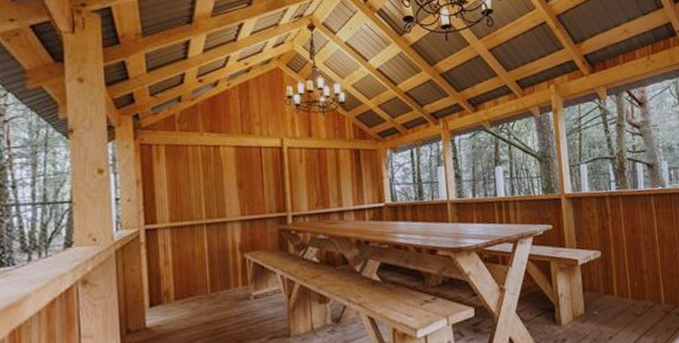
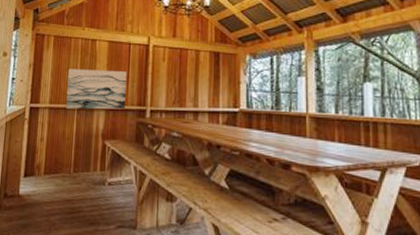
wall art: none [189,177,263,225] -> present [66,69,127,110]

